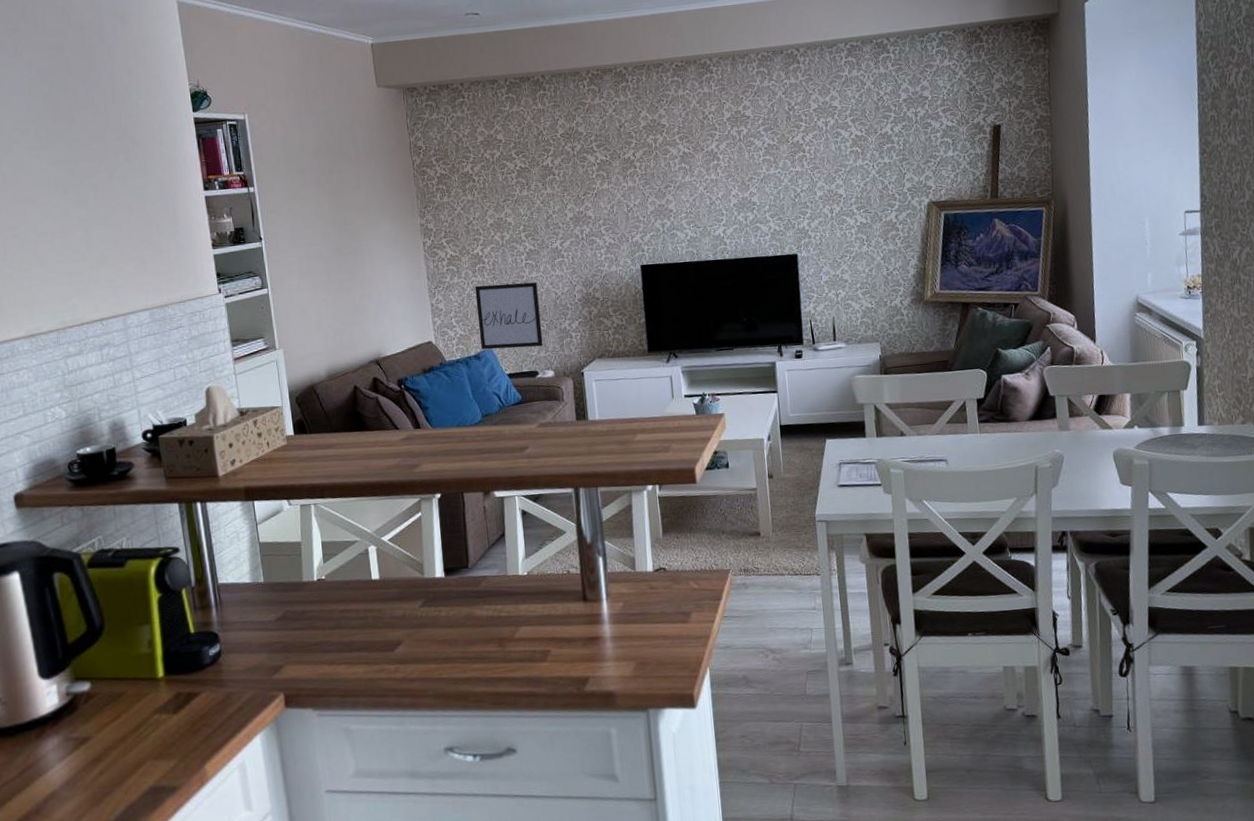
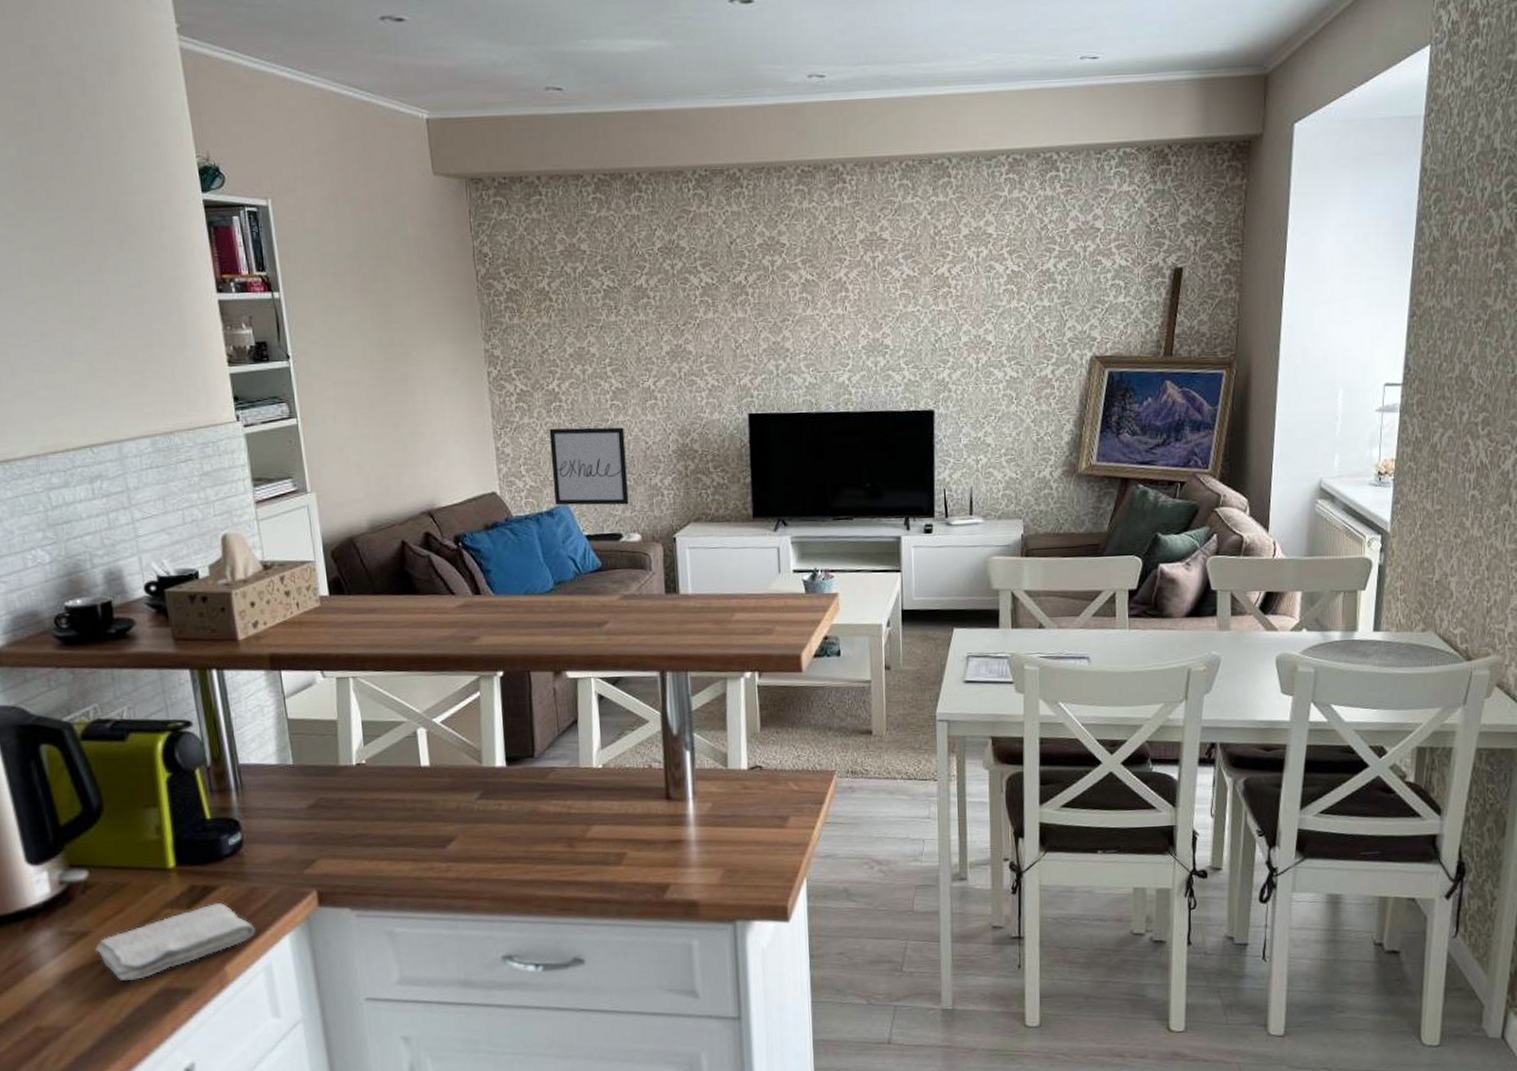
washcloth: none [95,707,231,782] -> present [95,902,255,982]

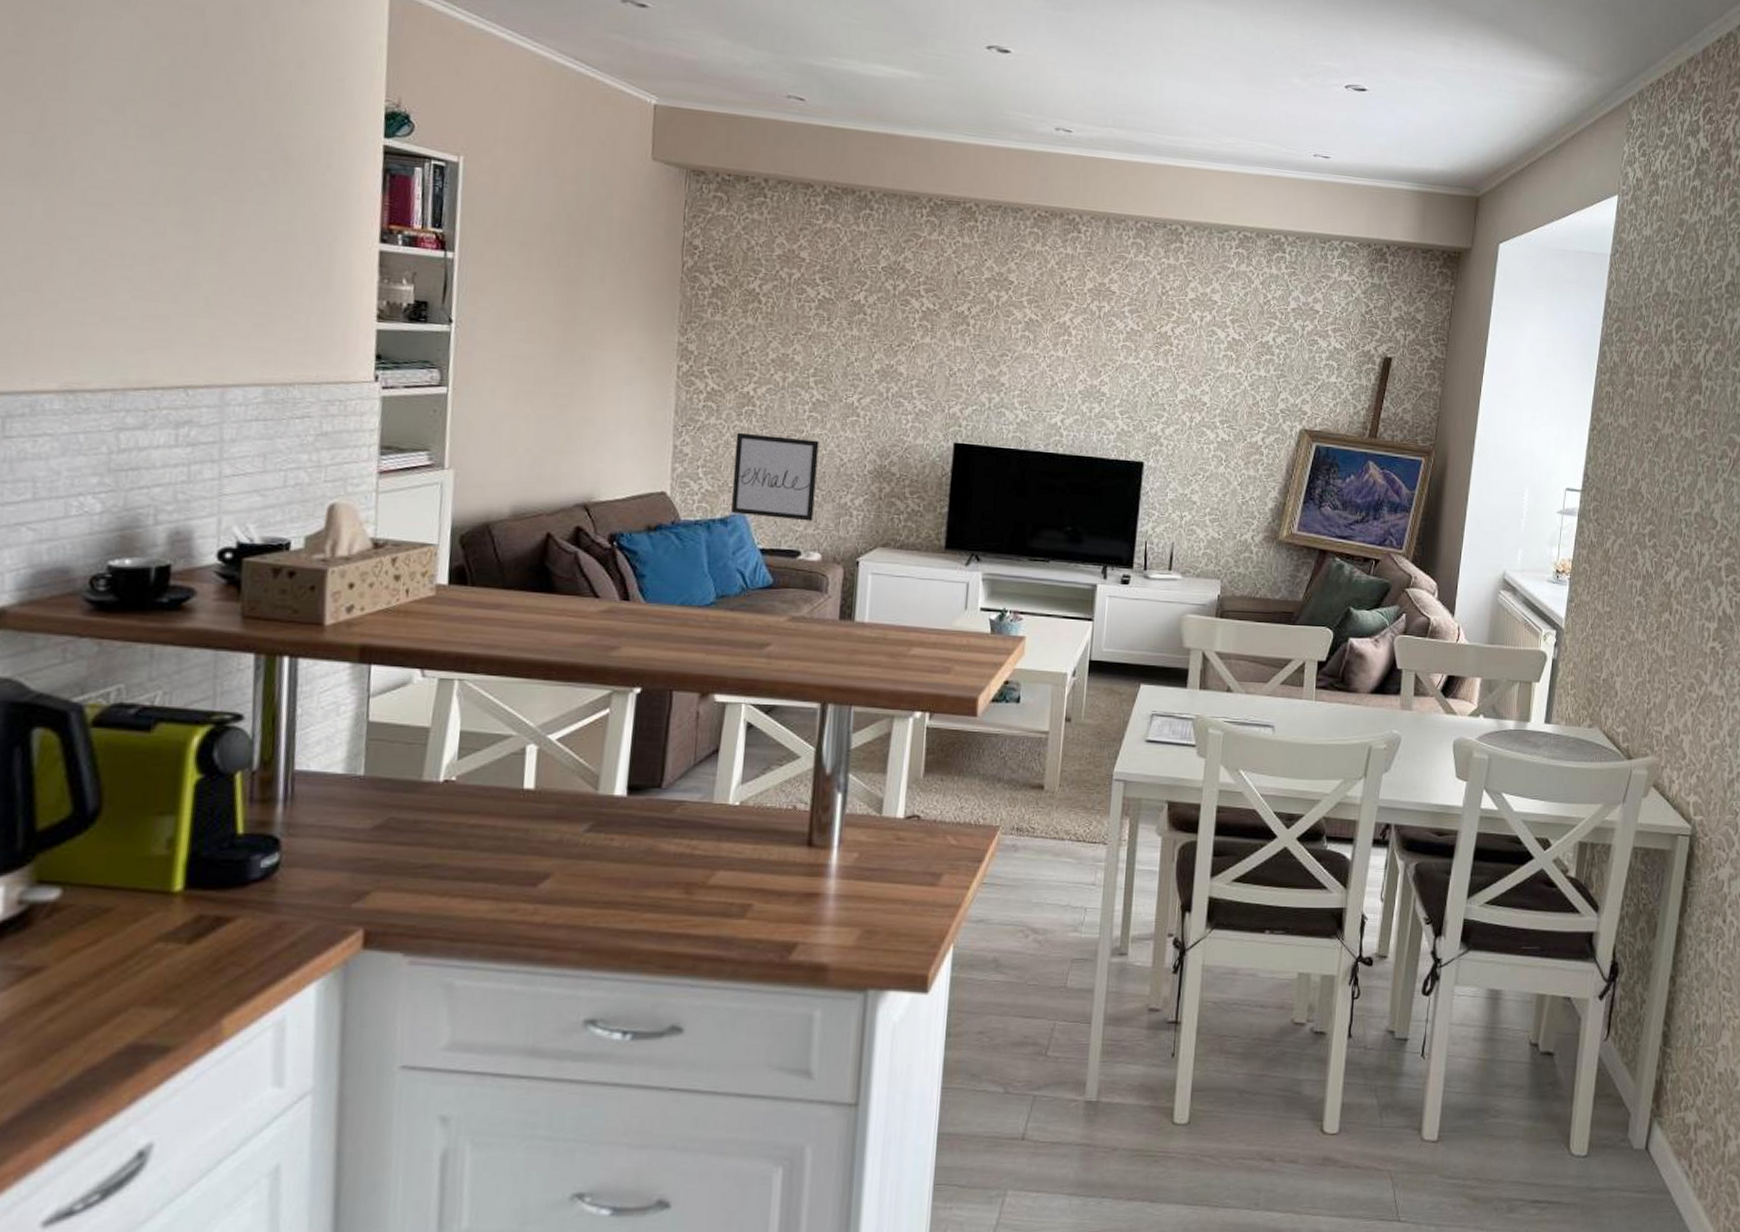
washcloth: present [95,902,255,982] -> none [47,937,273,1034]

